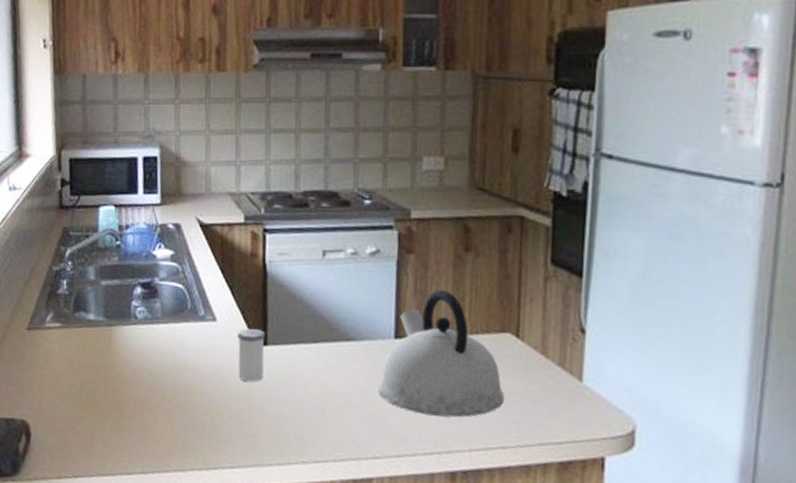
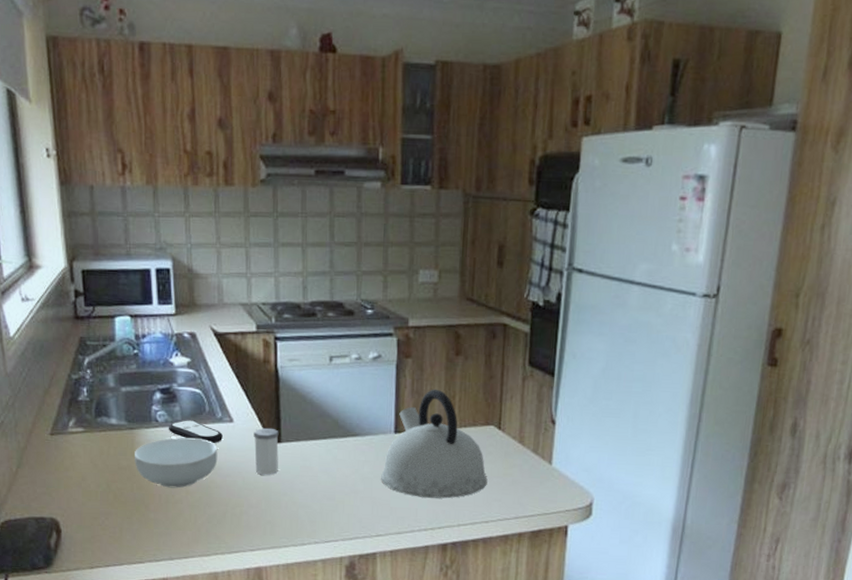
cereal bowl: none [110,336,199,393] -> present [134,437,218,488]
remote control: none [147,317,205,345] -> present [168,420,223,444]

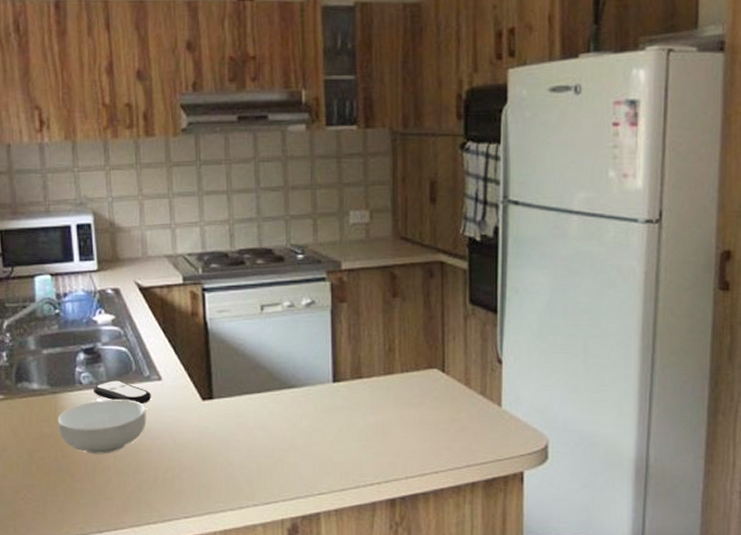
salt shaker: present [254,427,279,475] -> none [184,384,211,435]
kettle: present [381,389,488,499] -> none [321,333,434,450]

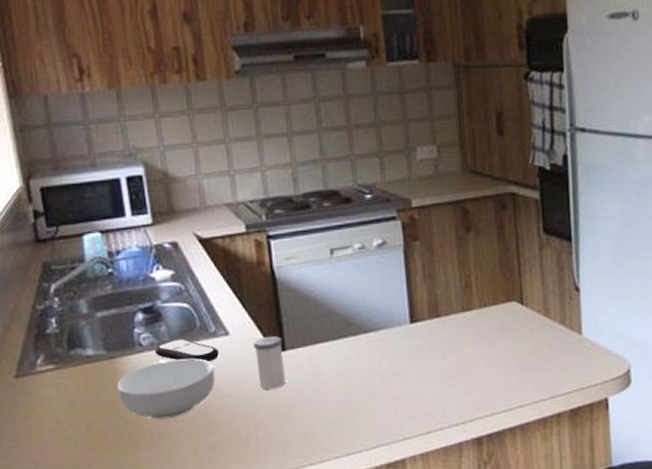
salt shaker: none [184,384,211,435] -> present [253,335,285,390]

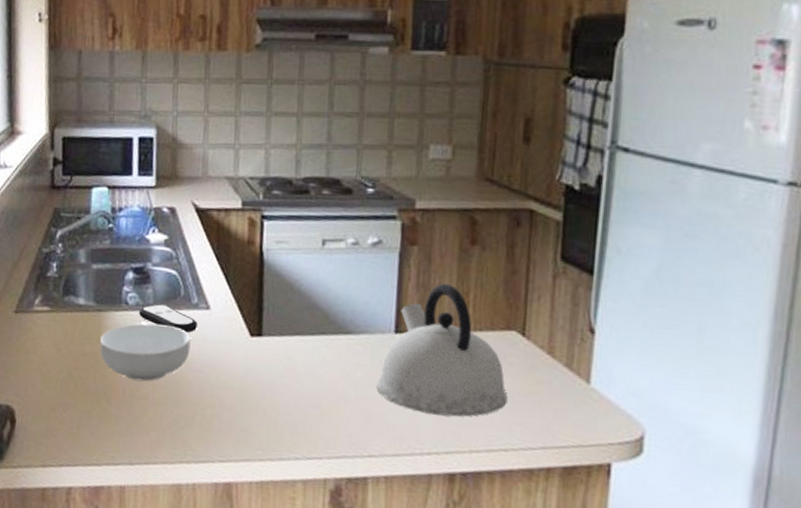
salt shaker: present [253,335,285,390] -> none [231,317,261,374]
kettle: none [401,270,517,390] -> present [377,283,508,417]

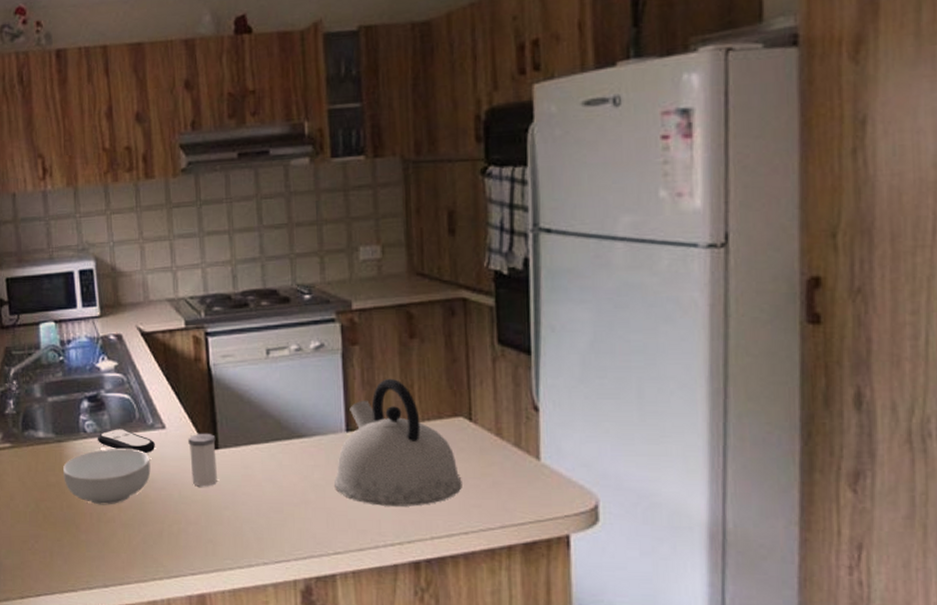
salt shaker: none [231,317,261,374] -> present [188,433,217,487]

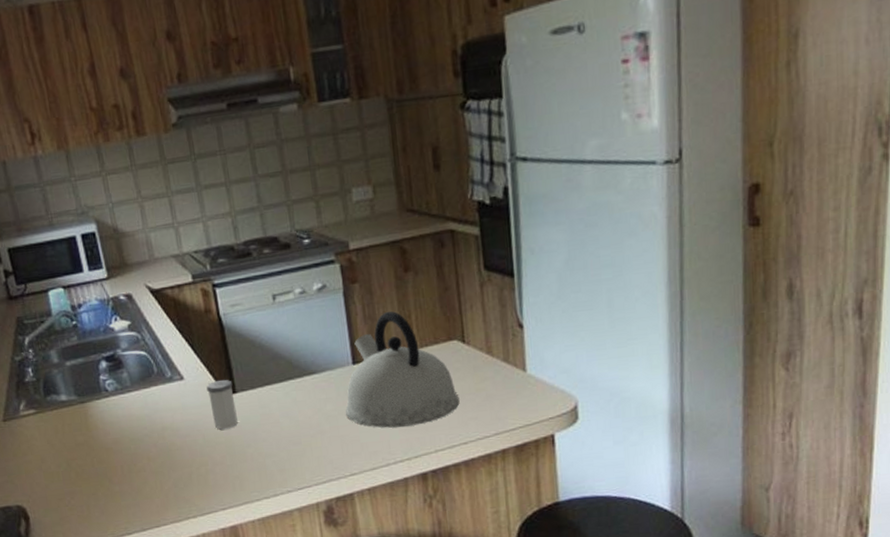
cereal bowl: present [62,448,151,505] -> none [89,401,175,458]
remote control: present [97,429,155,454] -> none [119,384,176,405]

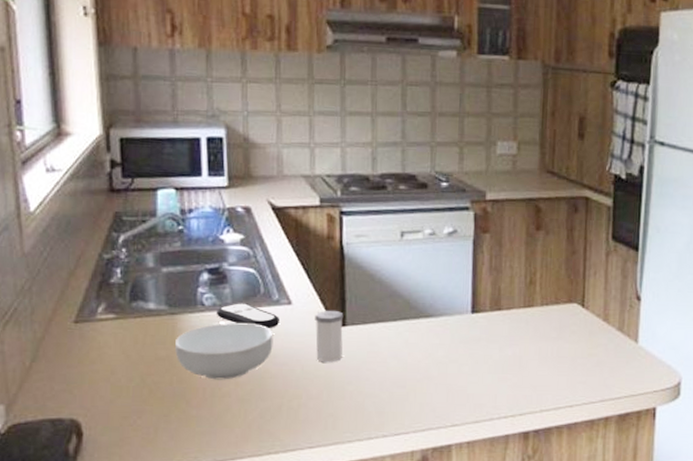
cereal bowl: none [89,401,175,458] -> present [174,322,273,380]
remote control: none [119,384,176,405] -> present [216,303,279,329]
kettle: present [345,311,460,428] -> none [457,265,571,383]

